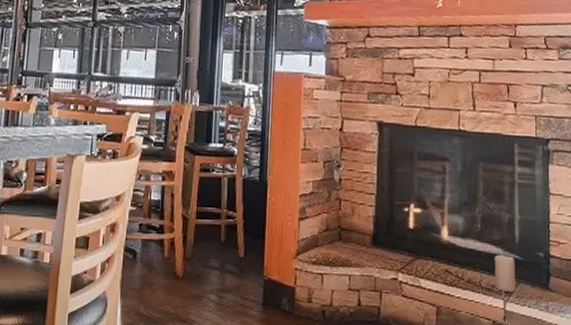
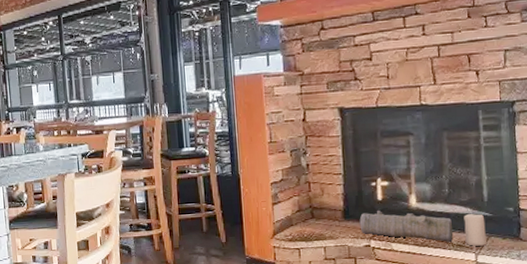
decorative log: none [388,240,483,284] -> present [359,211,454,242]

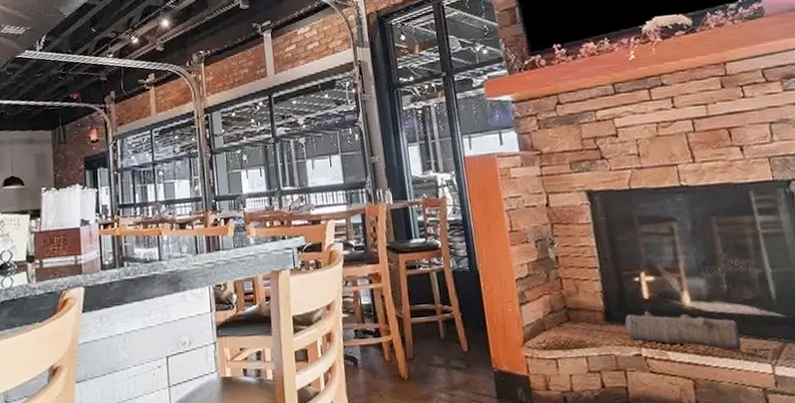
candle: present [464,213,488,246] -> none [750,314,785,355]

